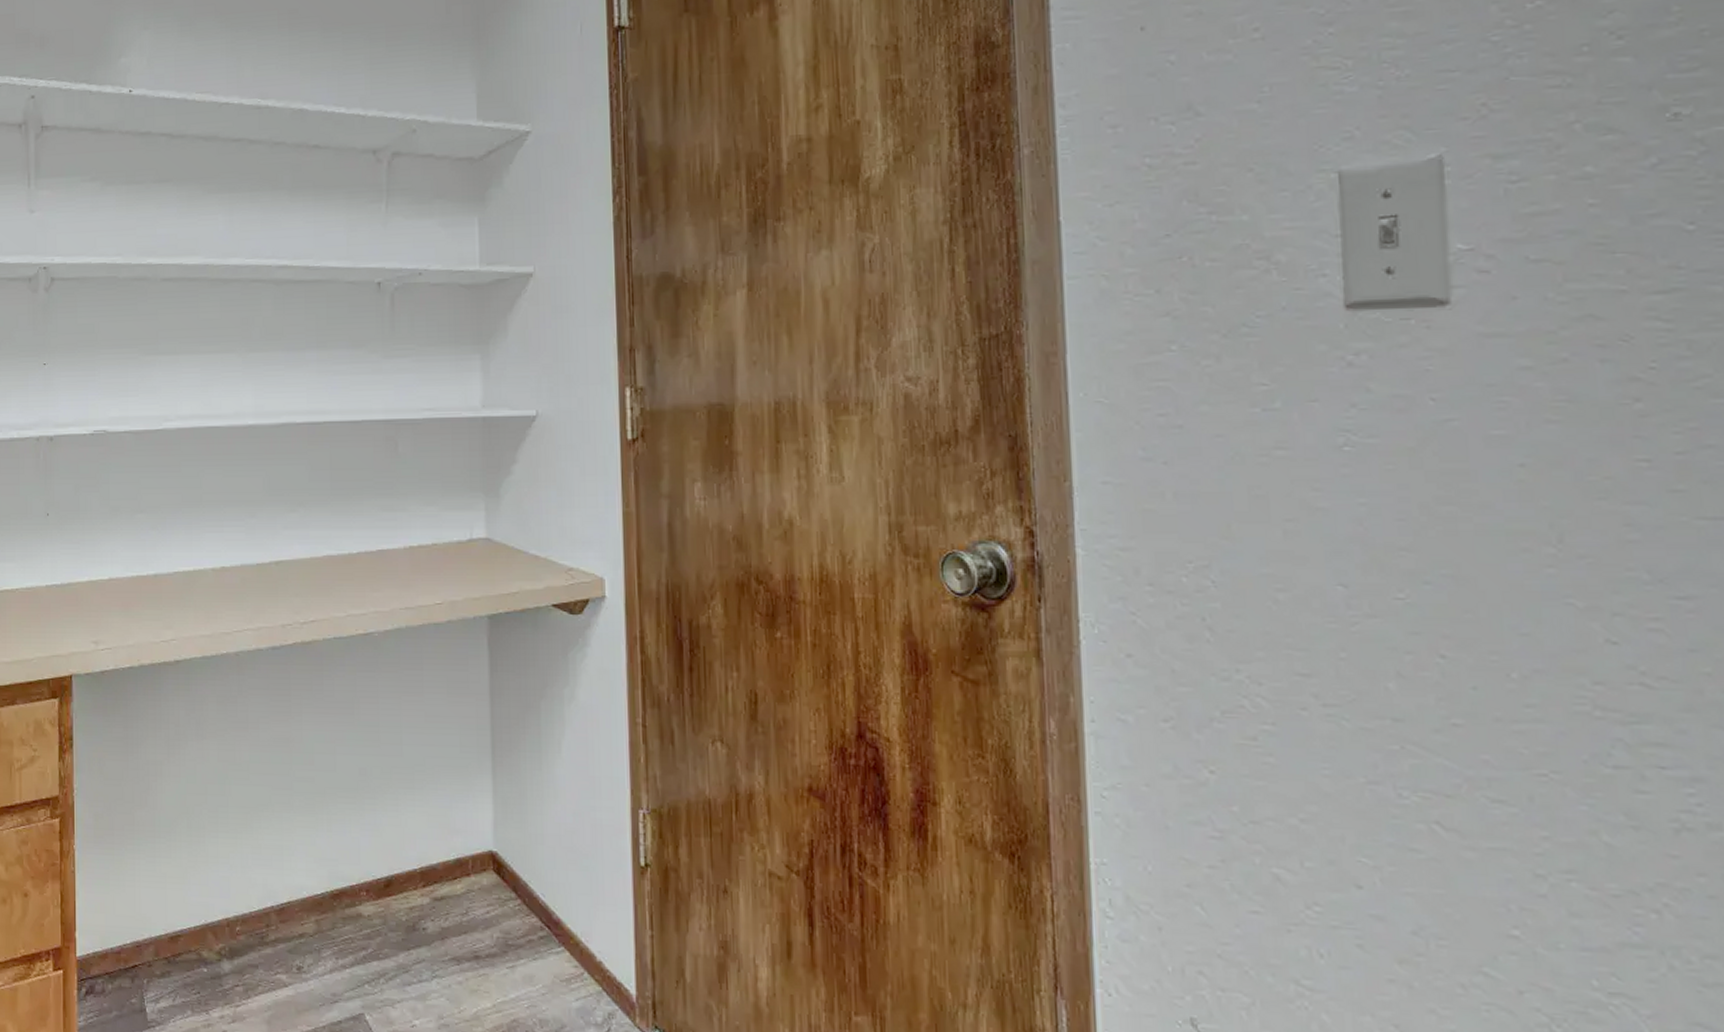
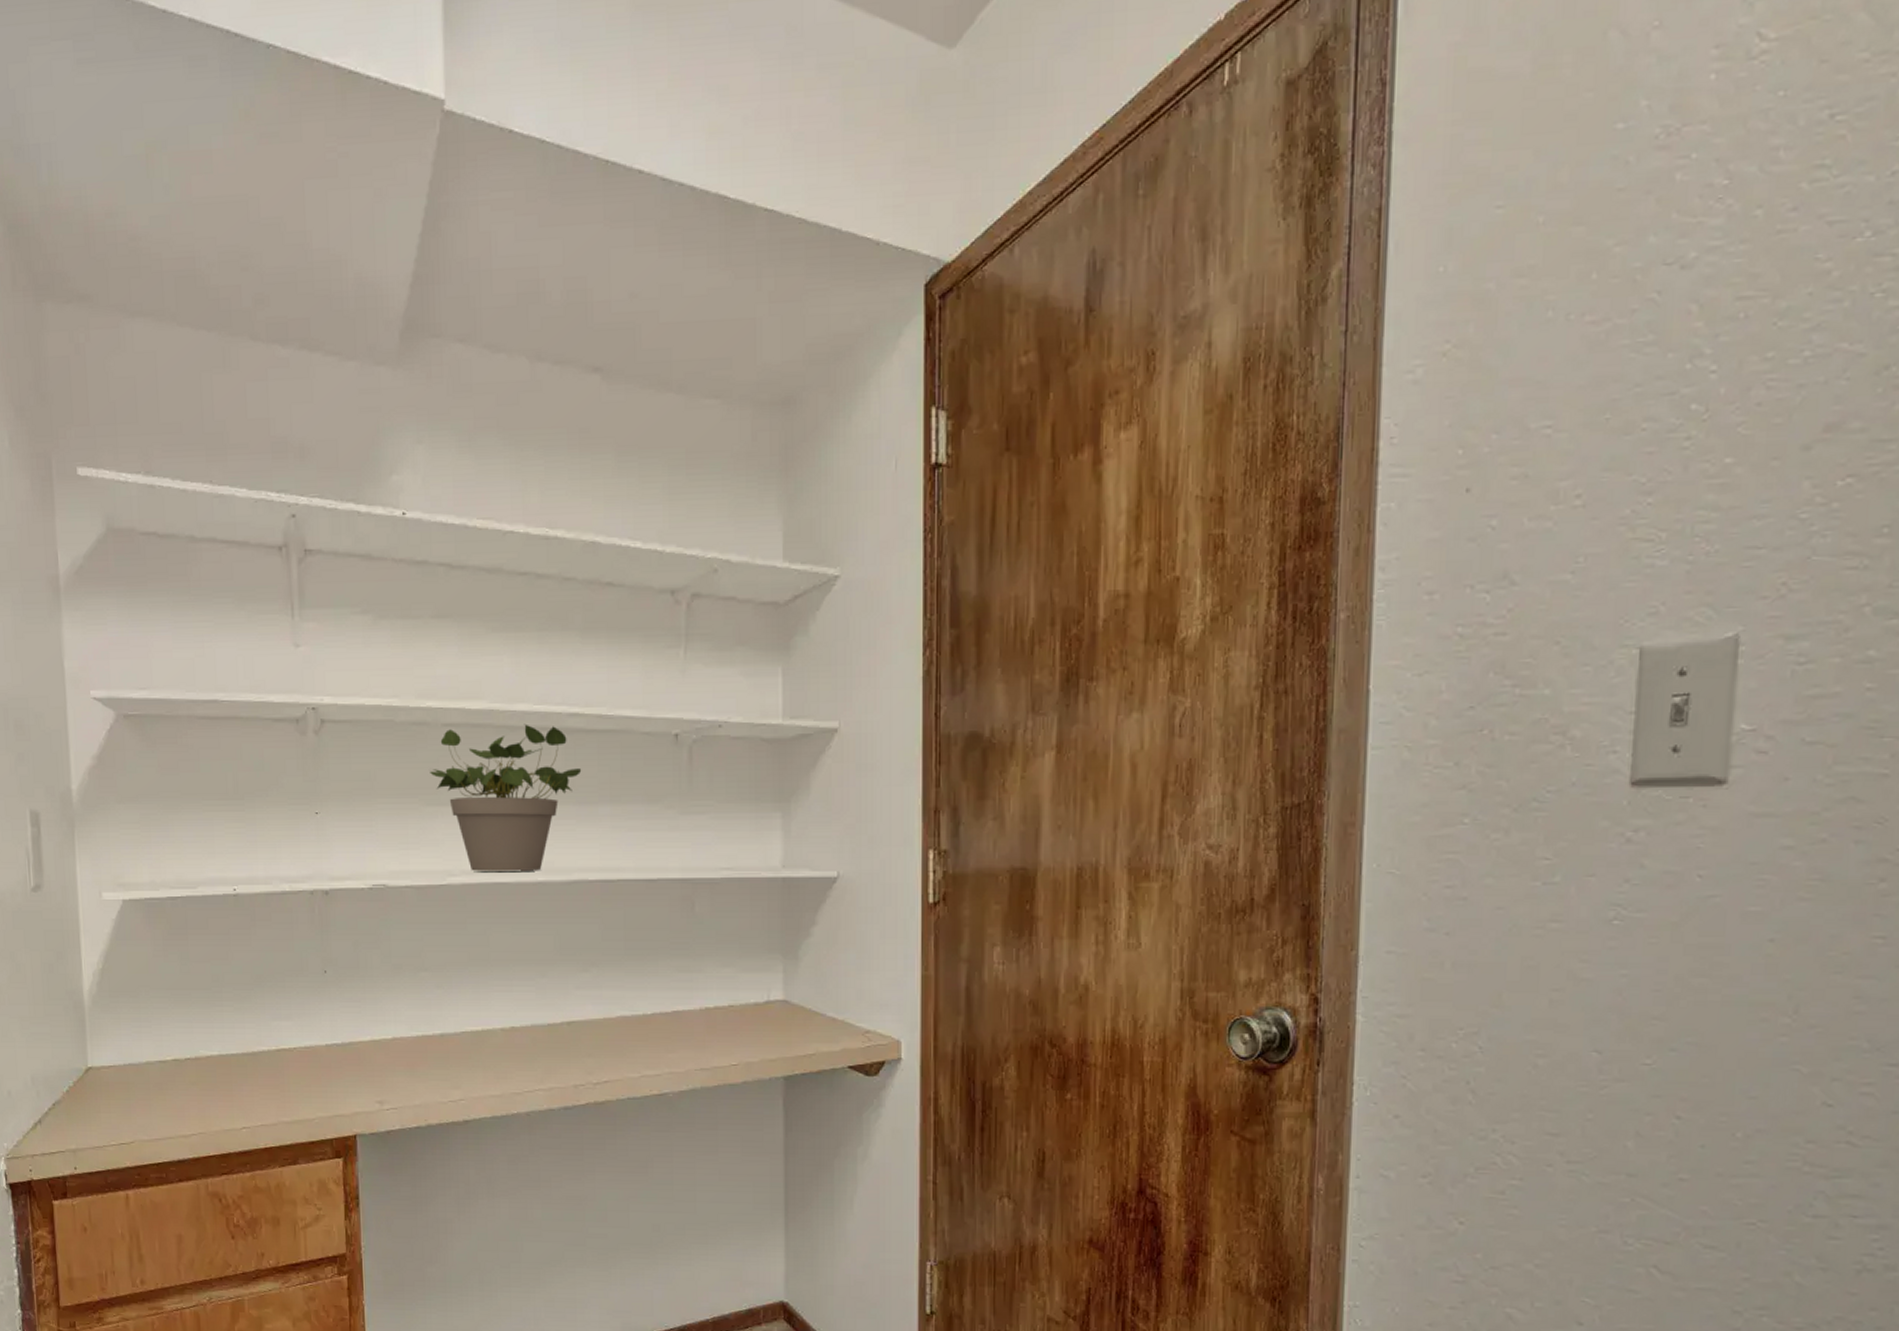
potted plant: none [149,276,290,416] -> present [430,724,582,871]

